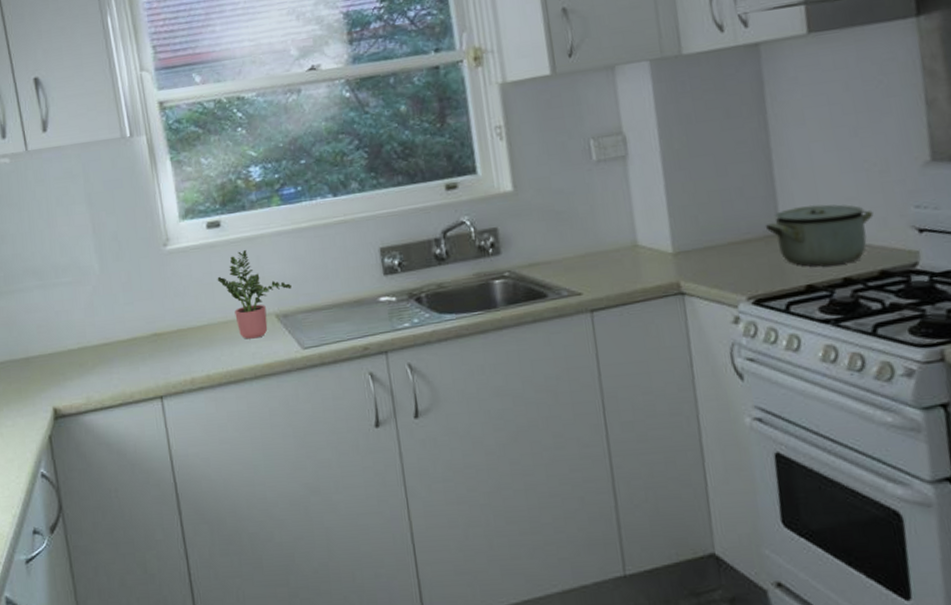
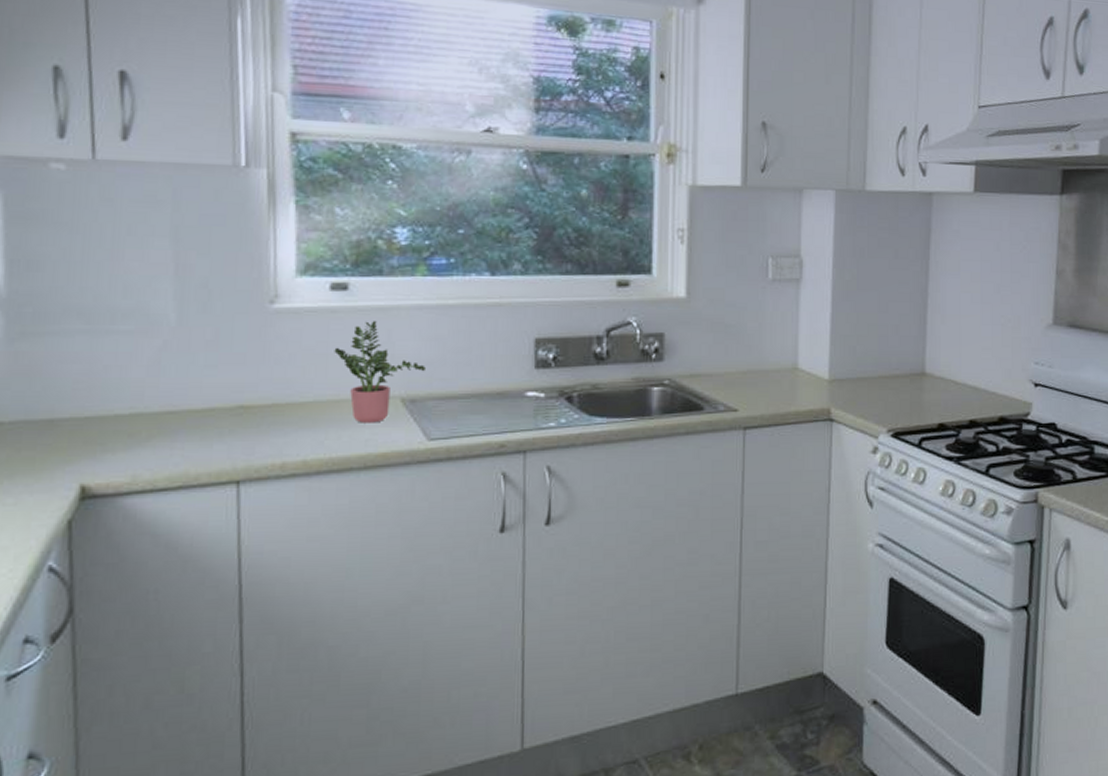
cooking pot: present [765,204,874,266] -> none [912,349,1002,407]

